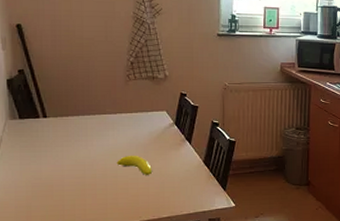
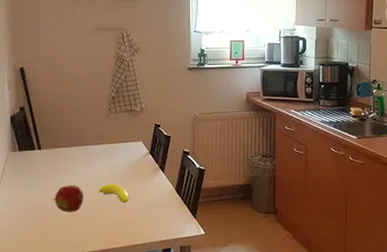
fruit: none [63,157,100,185] -> present [52,185,84,212]

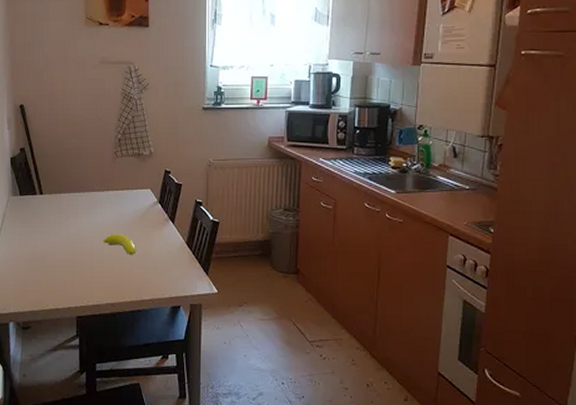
fruit: present [52,185,84,212] -> none [55,234,88,262]

